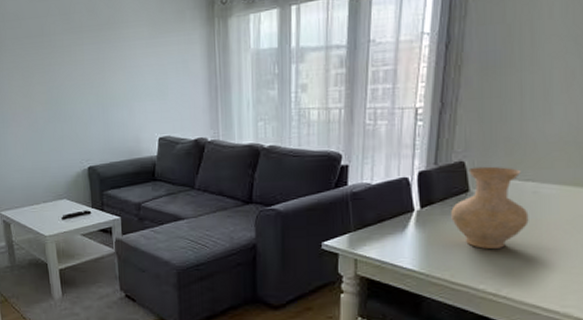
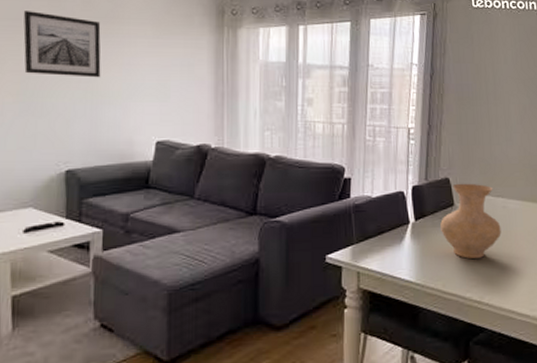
wall art: none [42,26,108,85] -> present [23,11,101,78]

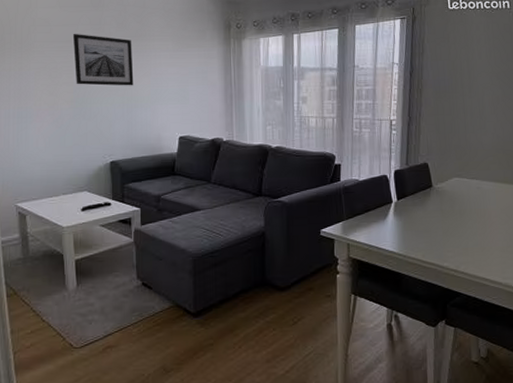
vase: present [440,183,502,259] -> none [420,167,476,233]

